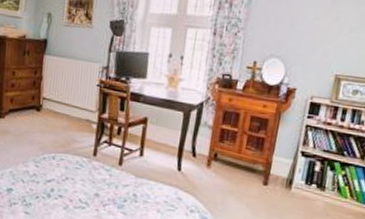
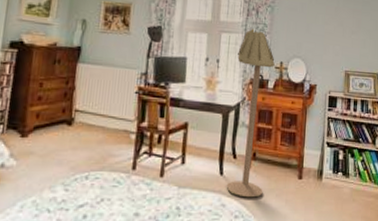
floor lamp: none [183,24,248,196] -> present [226,29,275,198]

